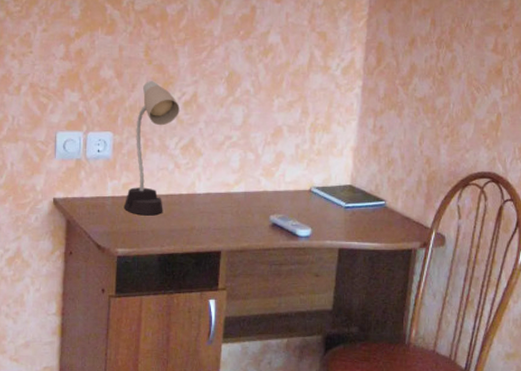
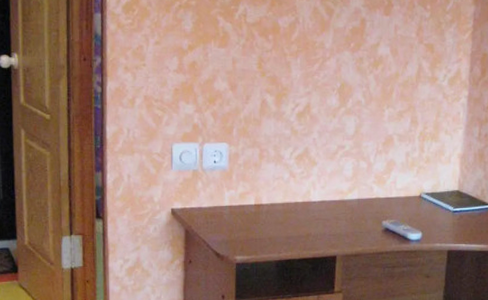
desk lamp: present [123,81,180,216] -> none [241,93,294,224]

